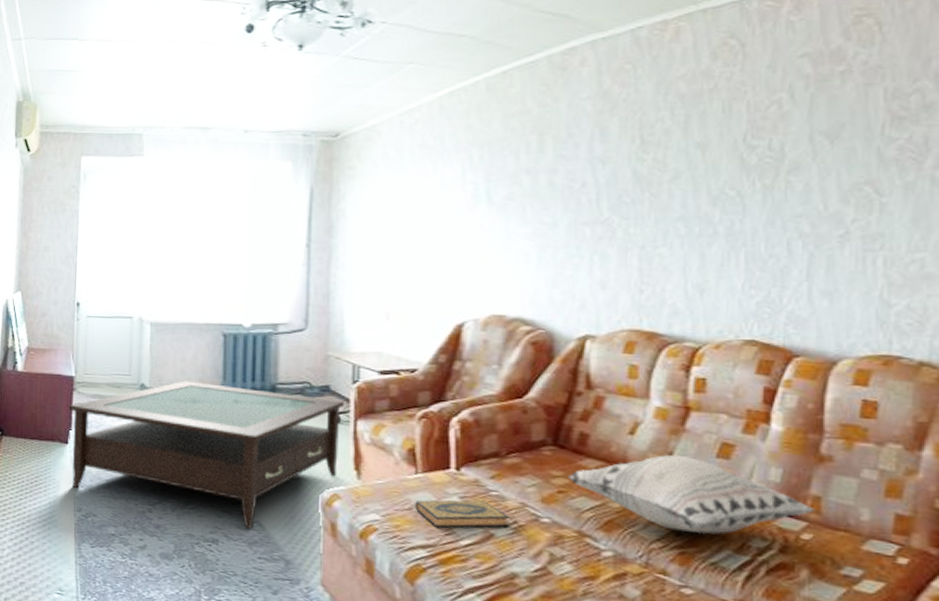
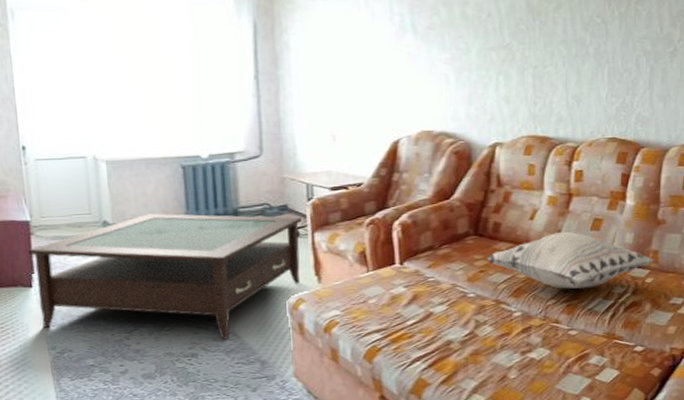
hardback book: present [415,499,510,529] -> none [368,286,444,314]

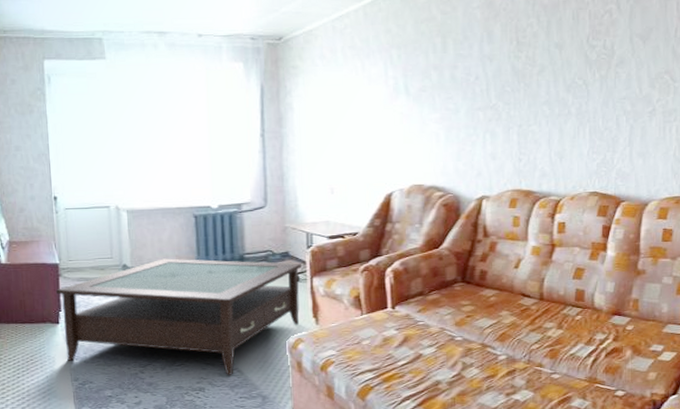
decorative pillow: present [486,231,655,289] -> none [473,280,635,335]

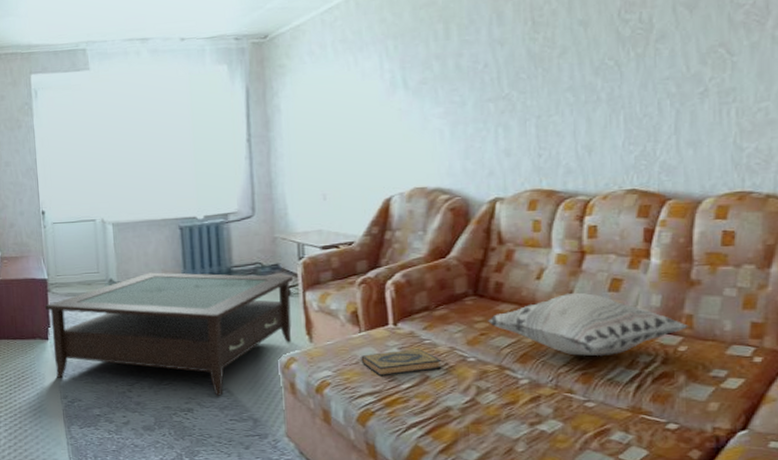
hardback book: none [362,330,433,355] -> present [361,349,442,377]
decorative pillow: none [473,280,635,335] -> present [487,292,688,356]

